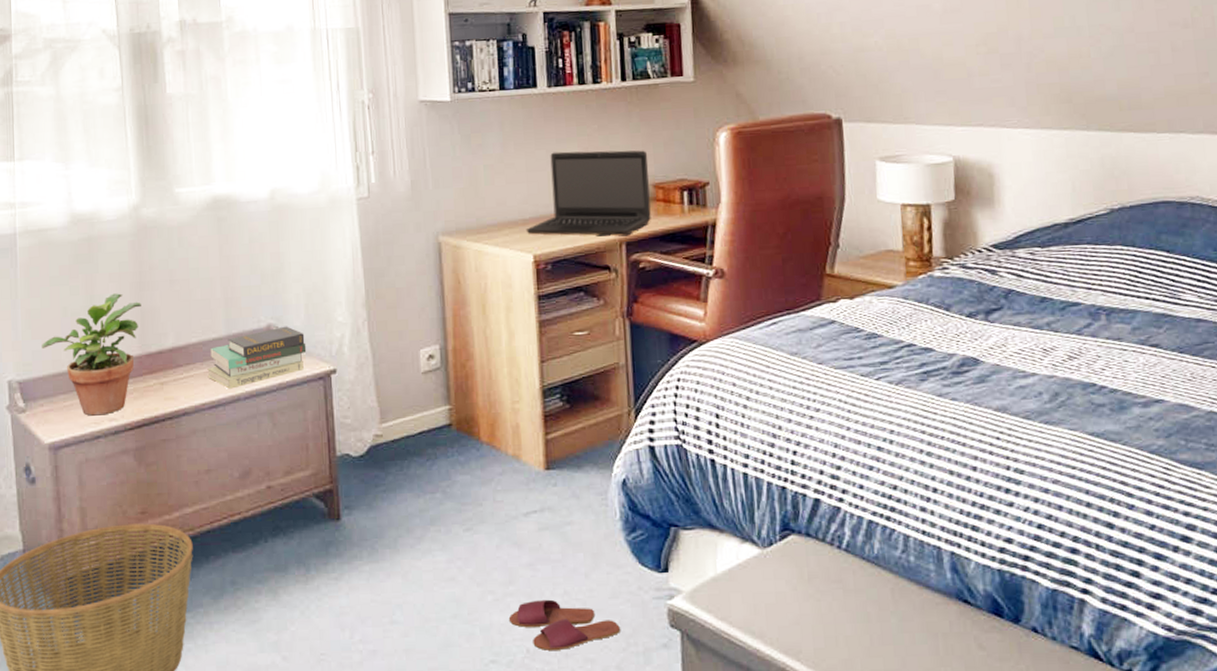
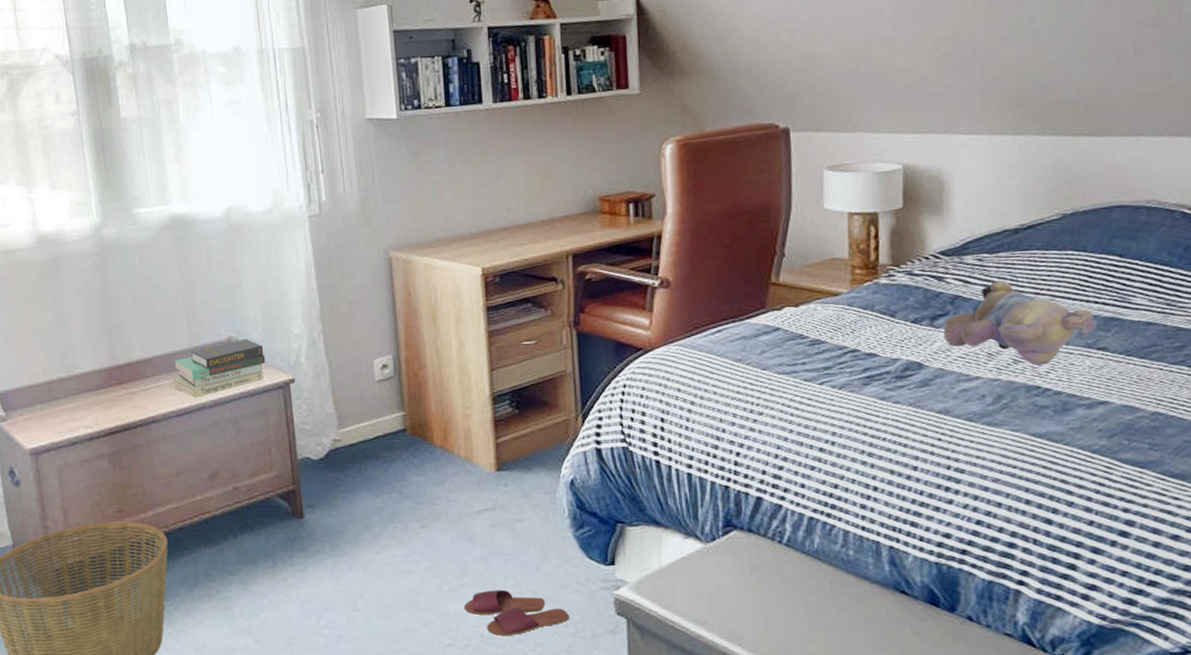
potted plant: present [41,293,141,416] -> none [17,309,108,424]
laptop: present [526,150,651,236] -> none [474,163,597,249]
teddy bear: none [998,275,1149,362] -> present [943,280,1097,366]

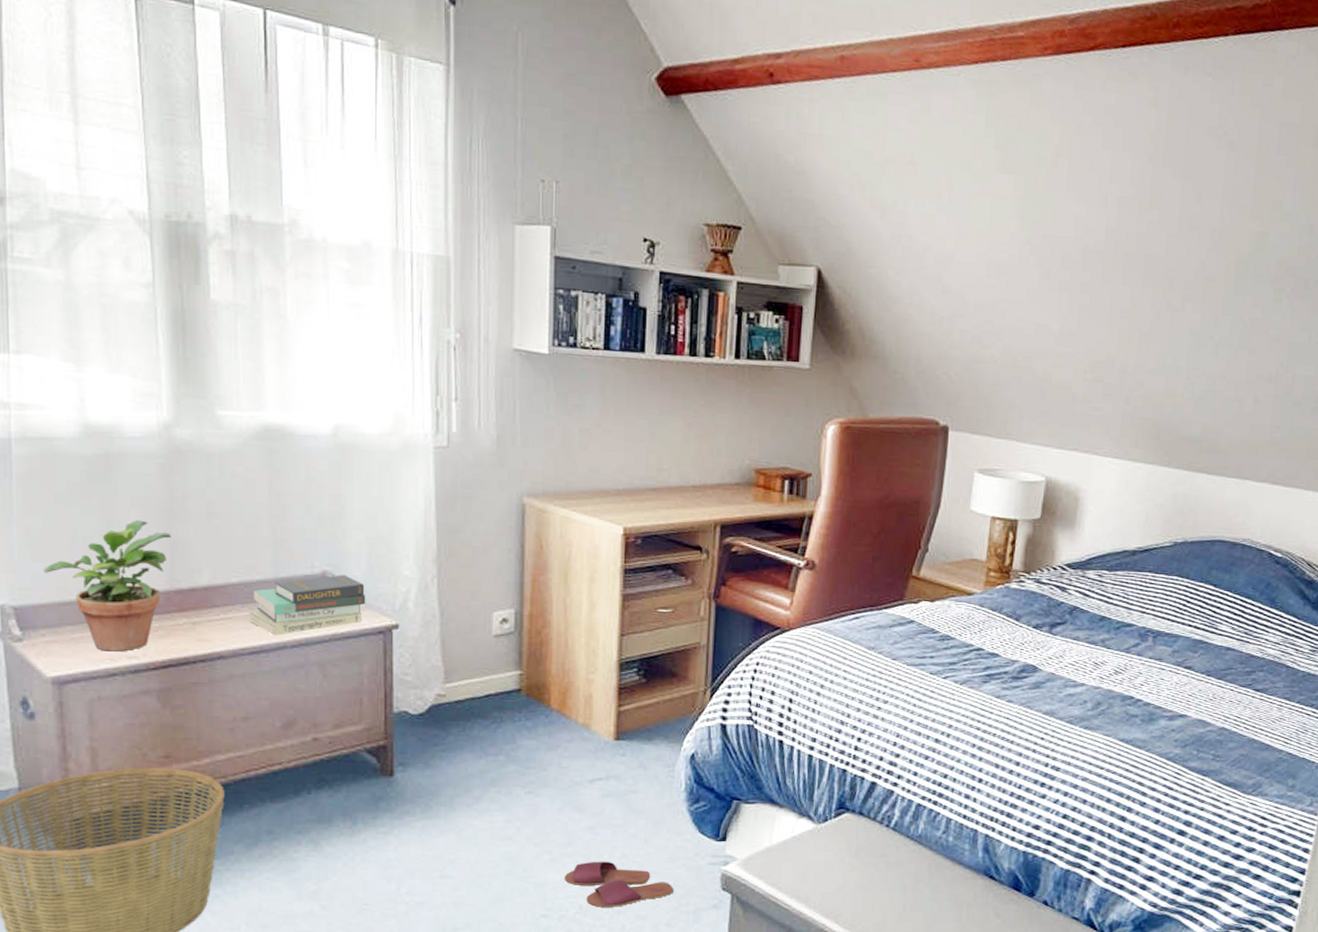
potted plant: none [17,309,108,424] -> present [44,520,171,652]
teddy bear: present [943,280,1097,366] -> none [1059,597,1188,678]

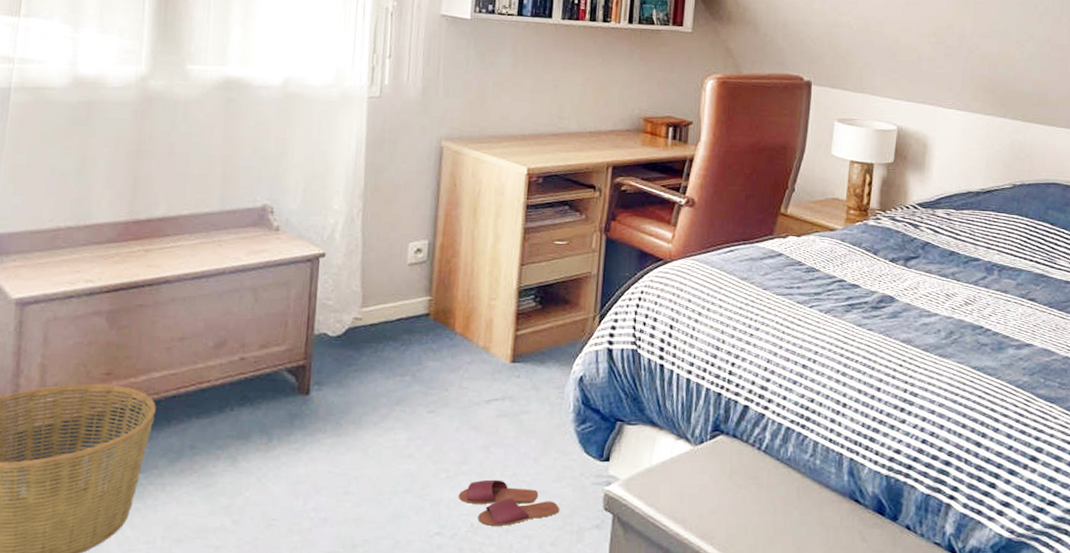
potted plant: present [44,520,171,652] -> none [22,158,136,276]
books: present [249,574,366,636] -> none [195,208,299,262]

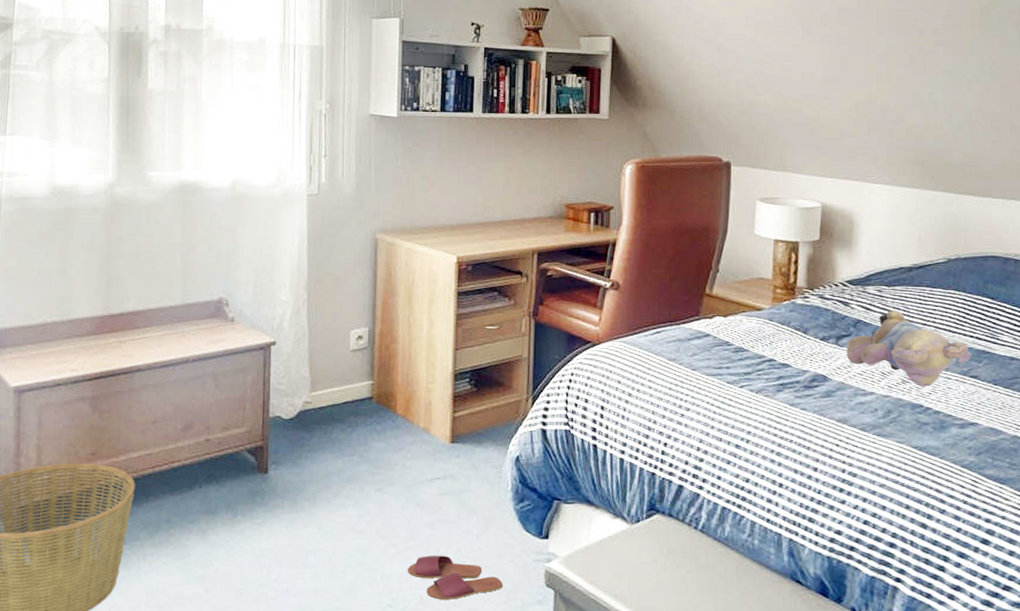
teddy bear: none [913,233,1030,309] -> present [846,310,971,387]

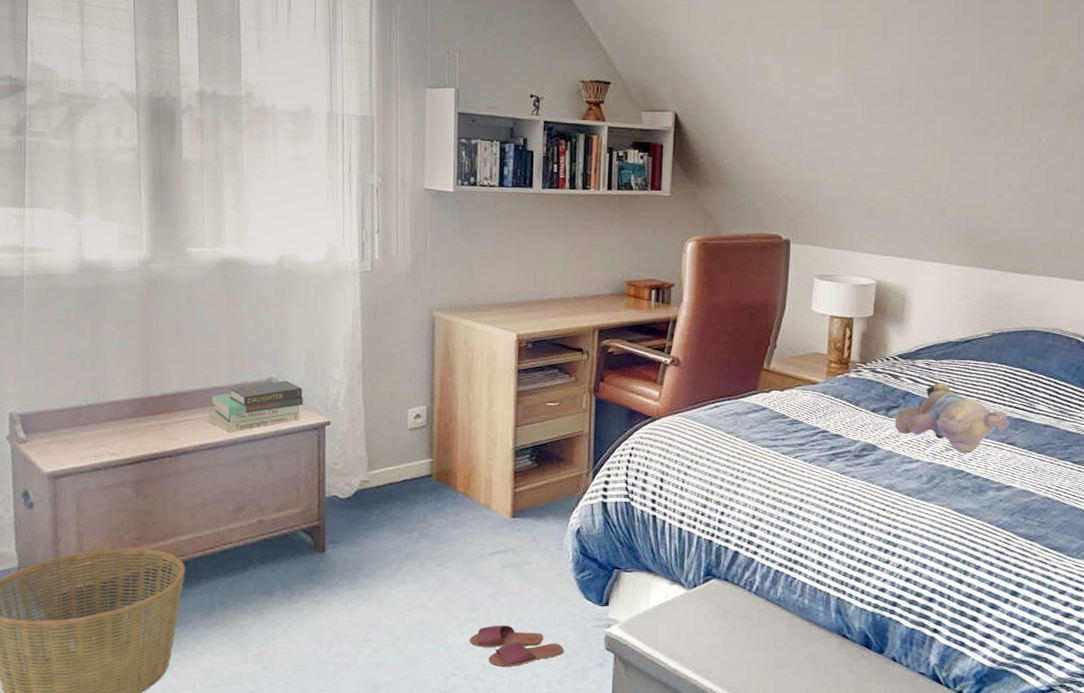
books: none [162,300,252,352] -> present [208,380,304,433]

